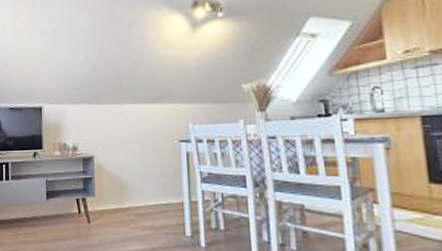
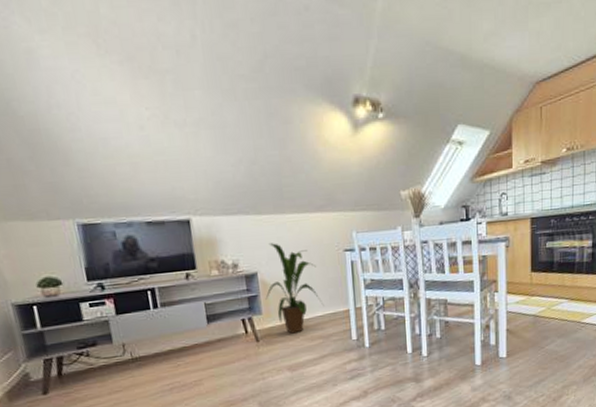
house plant: none [99,130,157,220] -> present [265,243,324,334]

